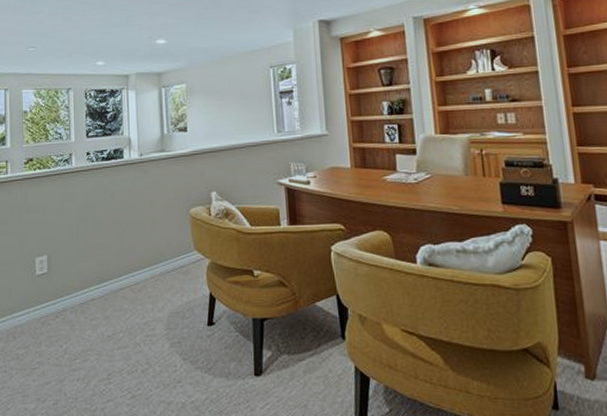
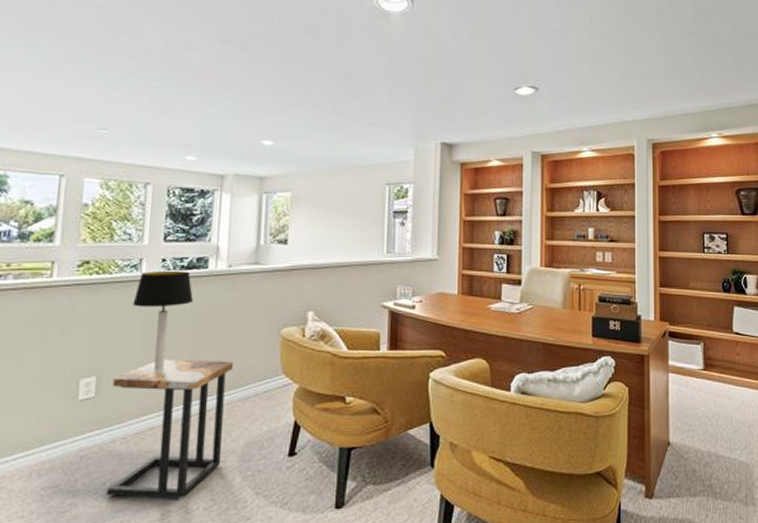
side table: none [59,239,152,362] -> present [107,359,233,500]
table lamp: none [68,161,114,250] -> present [132,270,193,372]

